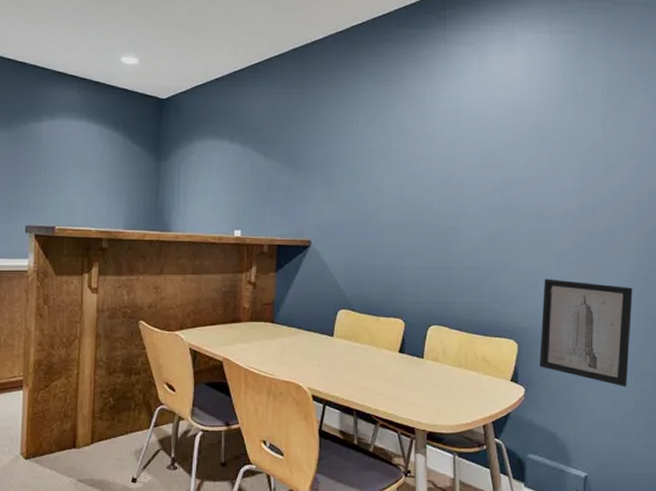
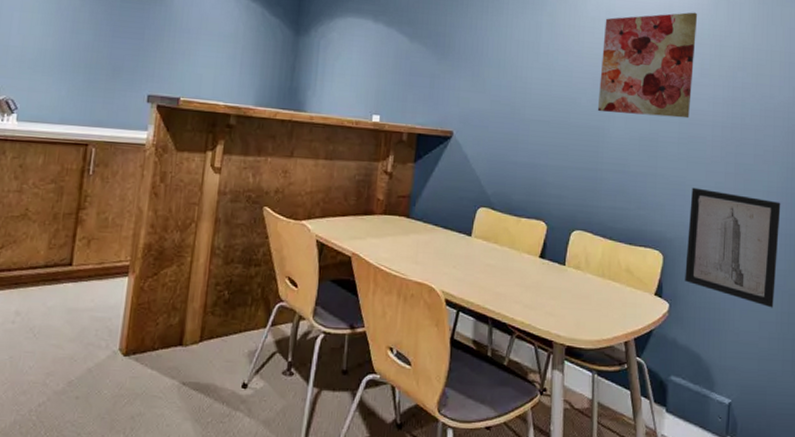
wall art: none [449,109,546,213] -> present [597,12,698,119]

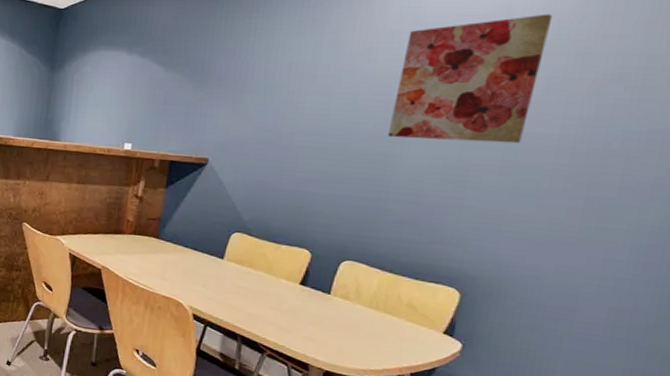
wall art: present [685,187,781,308] -> none [488,222,655,364]

